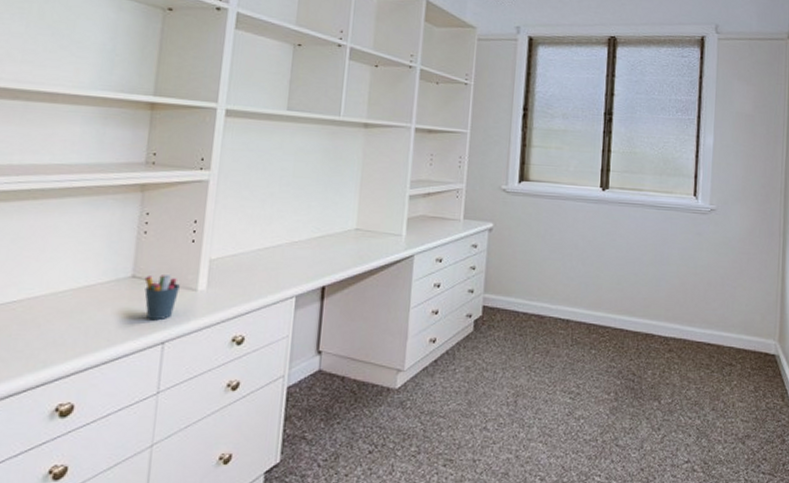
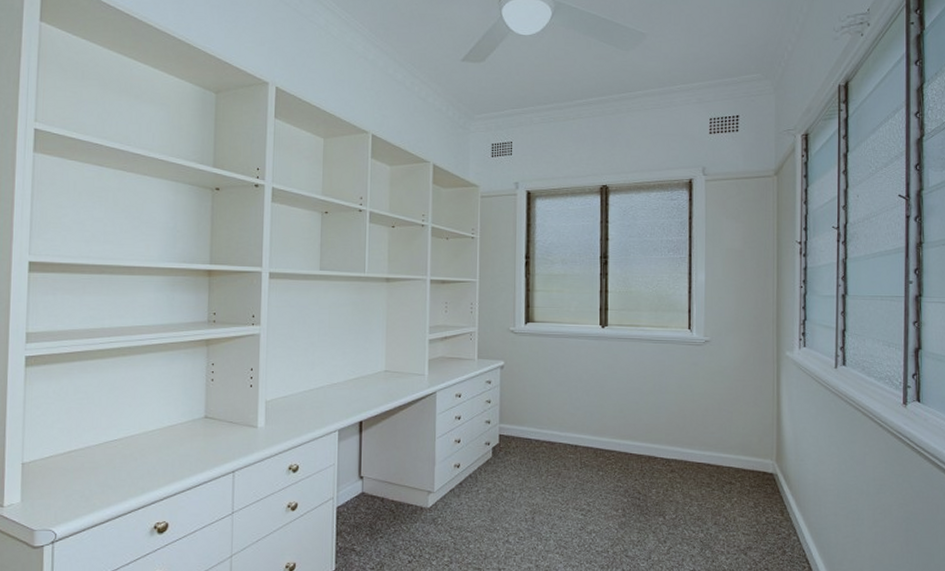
pen holder: present [144,275,180,321] -> none [215,415,243,453]

